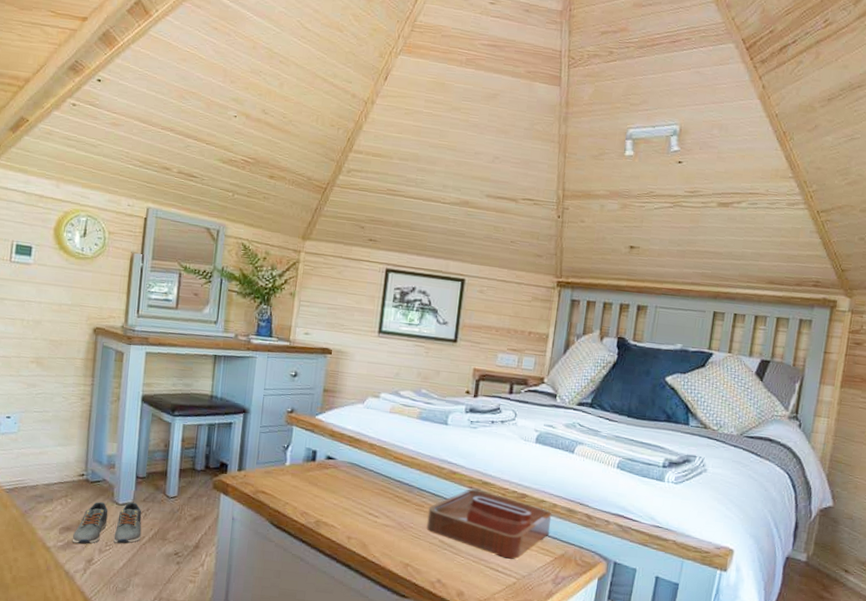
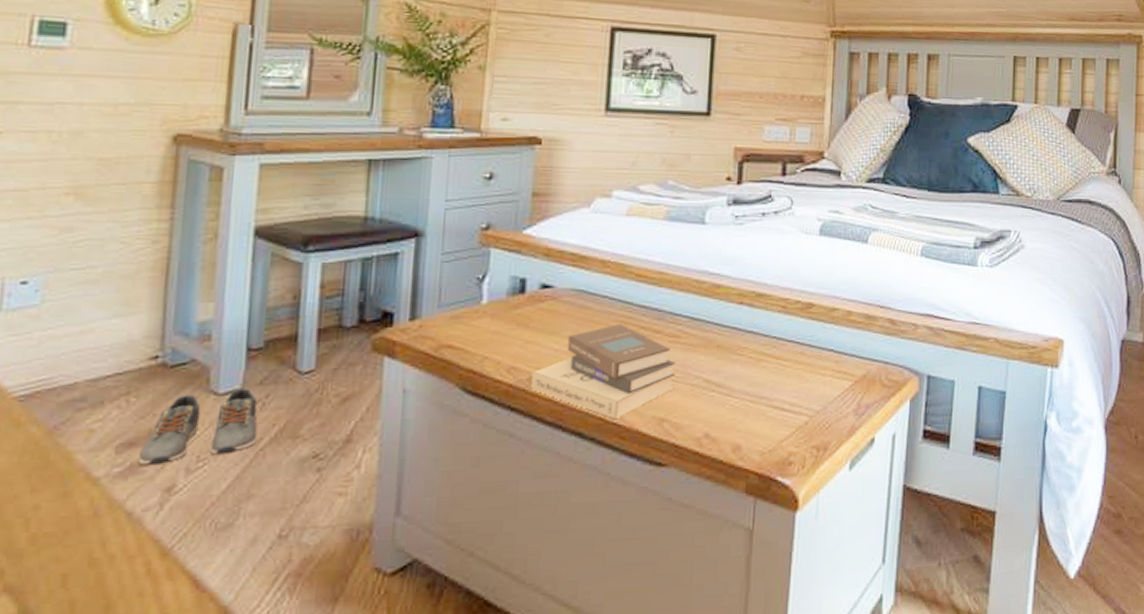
books: none [316,491,420,560] -> present [530,323,676,420]
decorative tray: present [426,489,552,559] -> none [685,305,847,391]

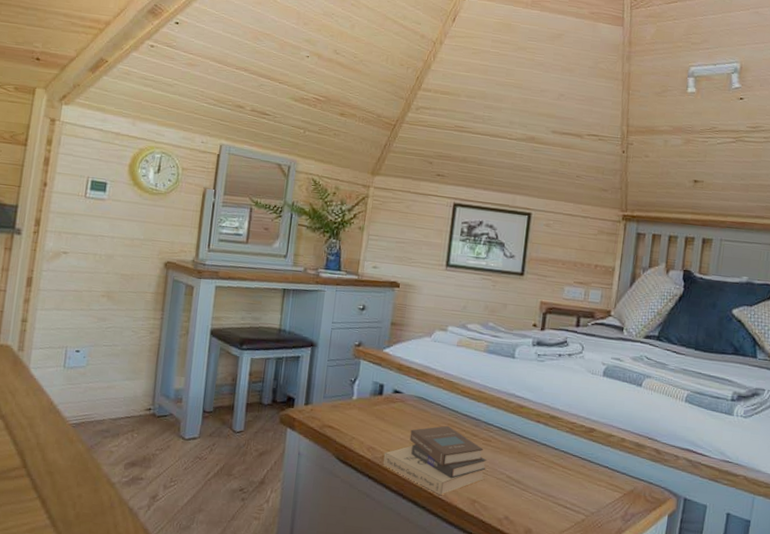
shoe: present [138,389,258,466] -> none [137,436,208,481]

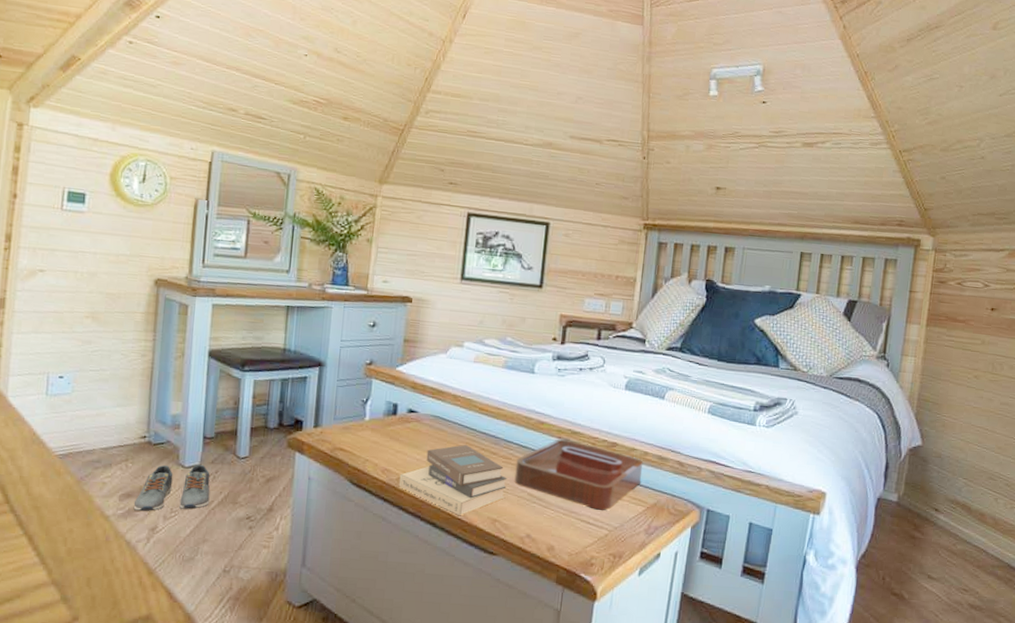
shoe: none [137,436,208,481] -> present [133,465,211,512]
decorative tray: none [494,423,621,495] -> present [514,439,643,510]

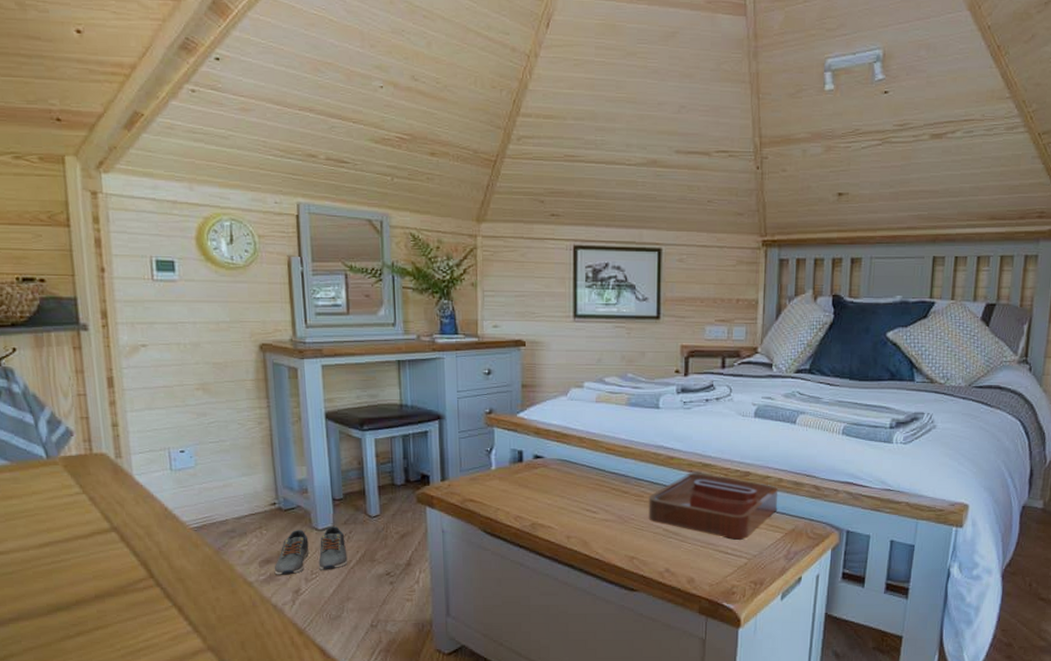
books: present [398,444,508,516] -> none [532,485,641,557]

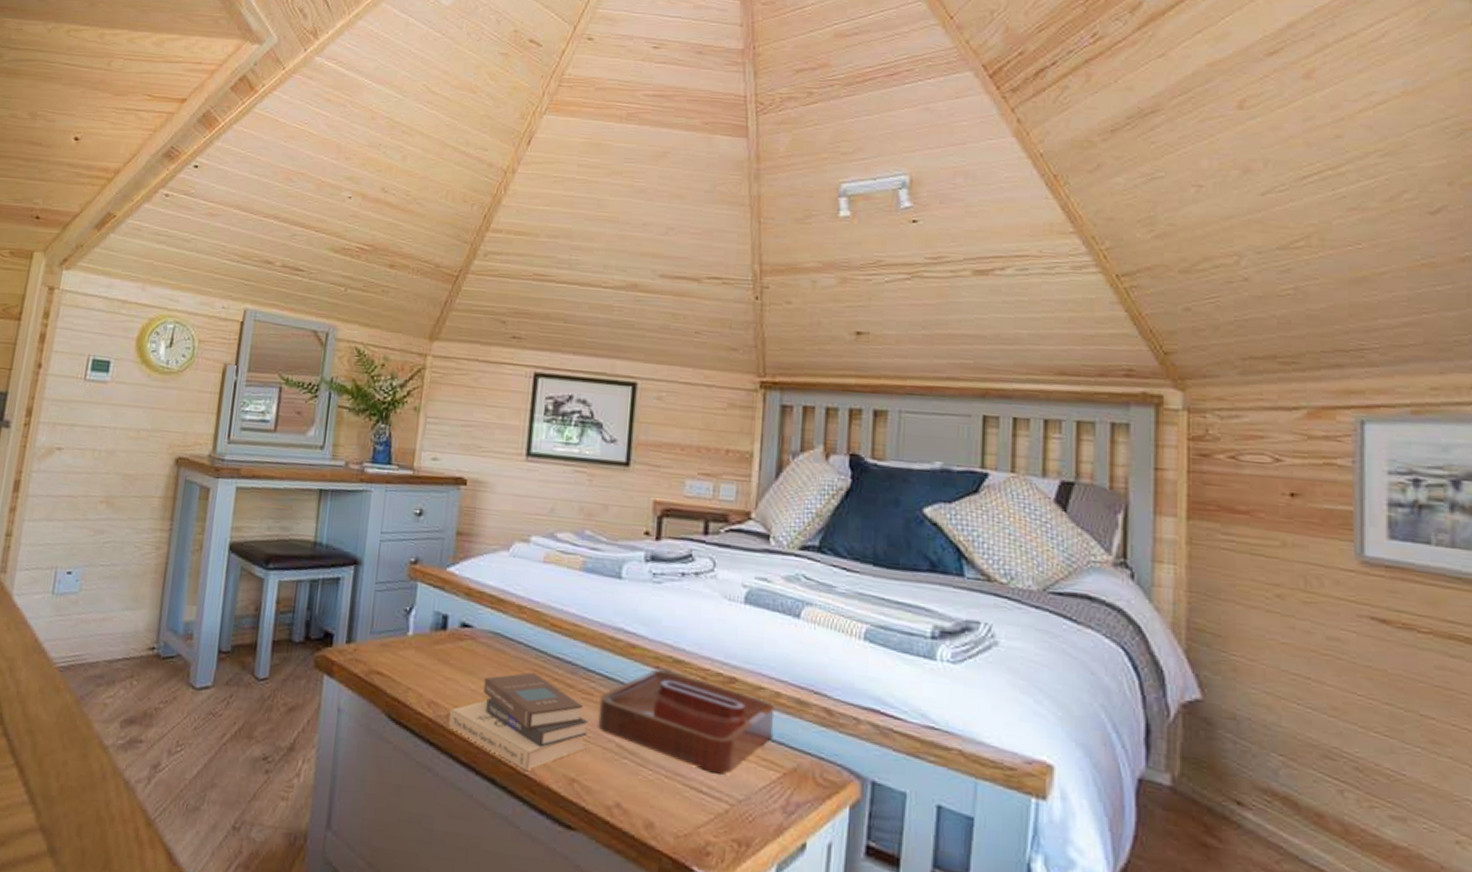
shoe: present [274,527,348,576] -> none [135,685,224,744]
books: none [532,485,641,557] -> present [448,672,589,772]

